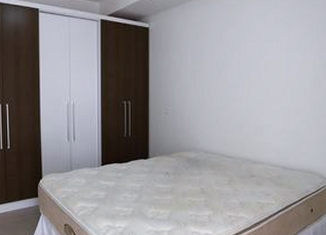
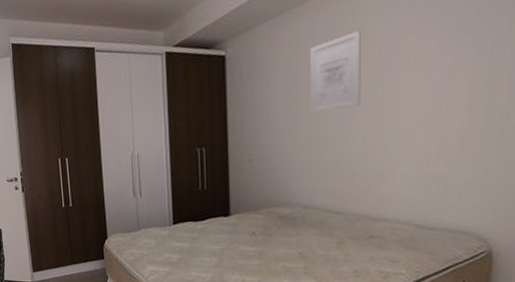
wall art: none [211,20,247,78] -> present [310,31,361,113]

